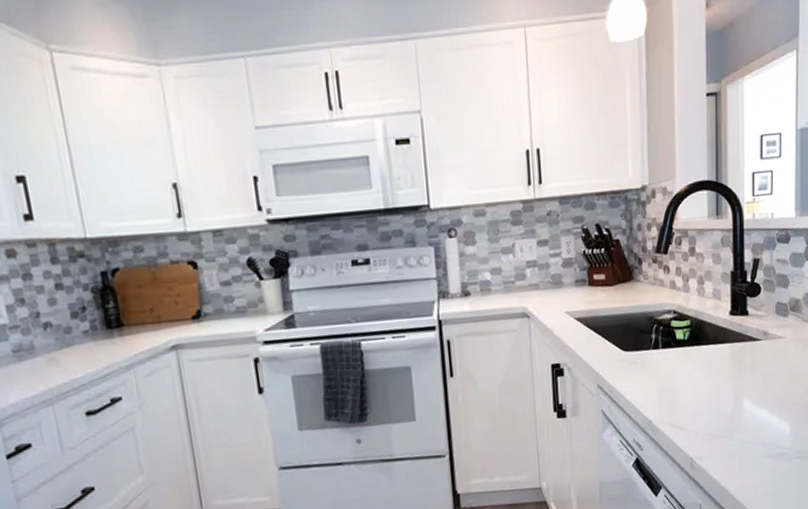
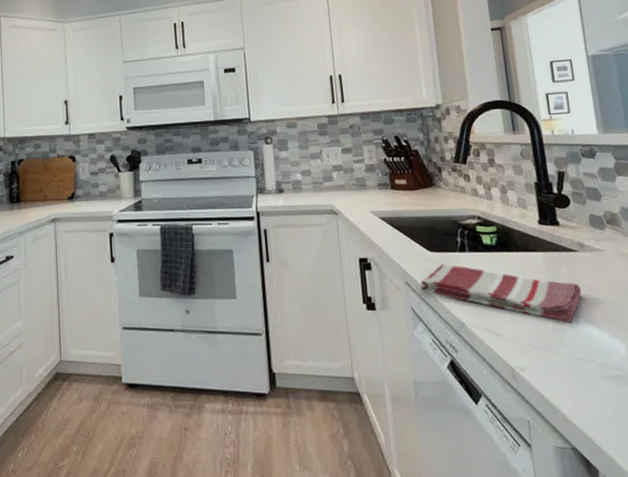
dish towel: none [612,363,759,411] -> present [420,264,581,323]

